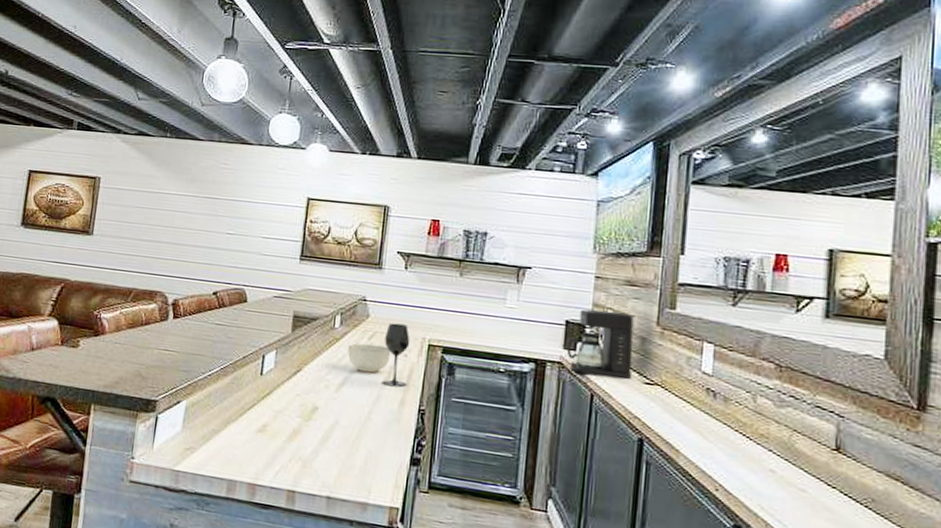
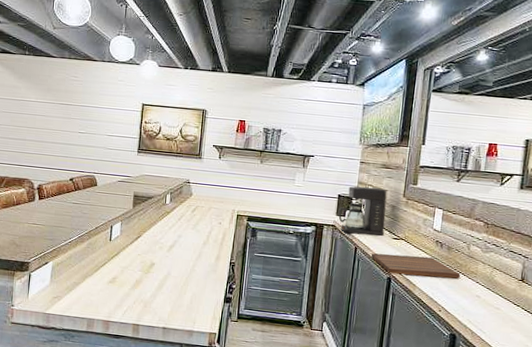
bowl: present [347,343,391,374] -> none [176,215,209,237]
wineglass: present [382,323,411,387] -> none [202,199,224,247]
cutting board: none [613,403,744,444] -> present [371,253,461,279]

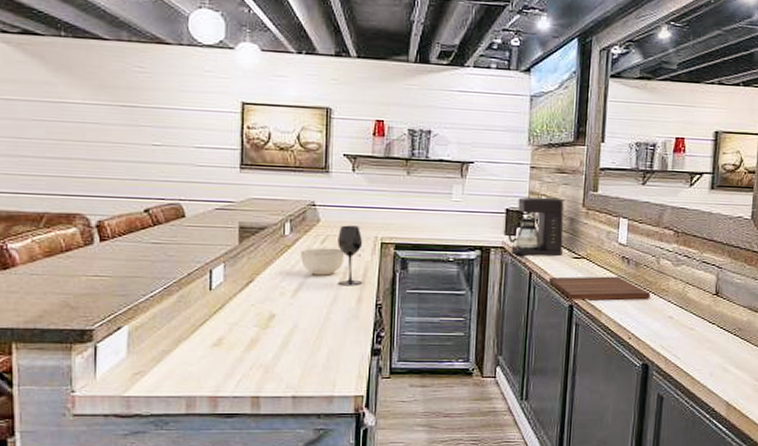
bowl: none [176,215,209,237] -> present [300,248,345,276]
wineglass: none [202,199,224,247] -> present [338,225,363,286]

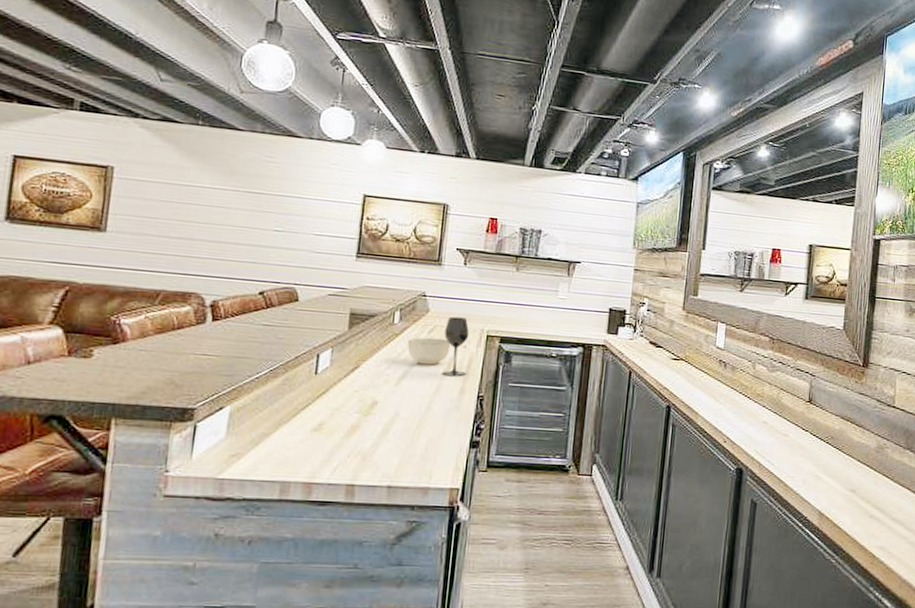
coffee maker: present [508,196,564,256] -> none [610,298,665,357]
cutting board: present [548,276,651,301] -> none [647,377,746,403]

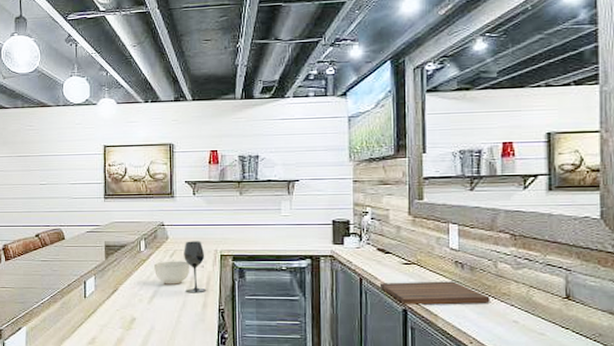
cutting board: none [647,377,746,403] -> present [379,281,490,305]

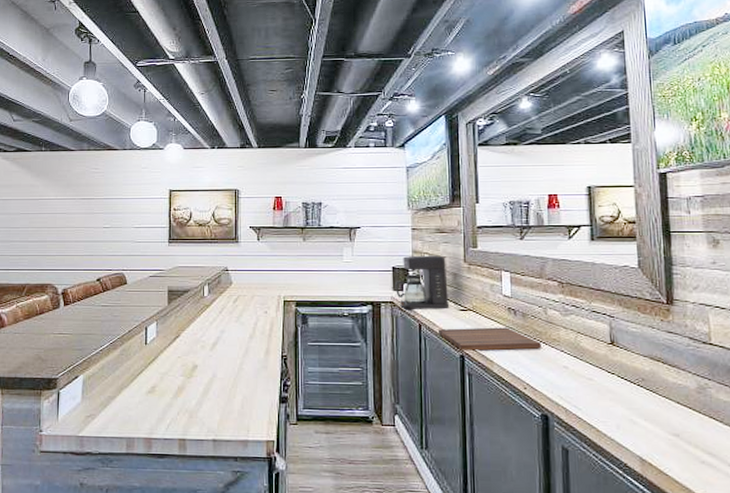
bowl: present [153,261,190,284] -> none [216,306,254,331]
wineglass: present [184,241,206,293] -> none [247,286,269,340]
coffee maker: none [336,208,391,263] -> present [396,255,449,309]

